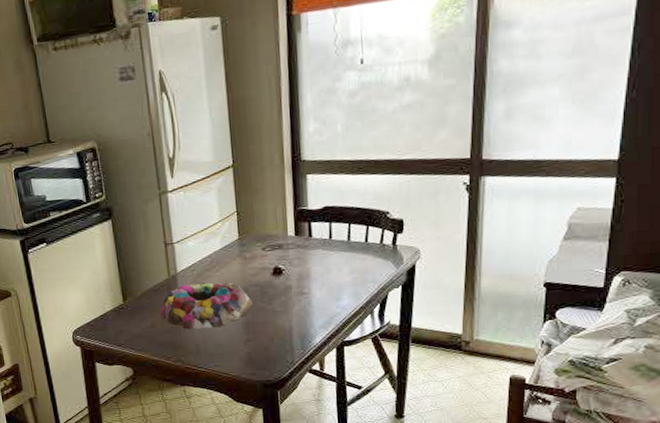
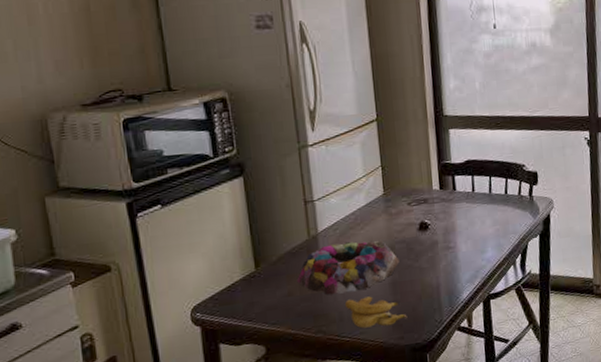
banana: none [201,333,260,362] -> present [344,296,408,329]

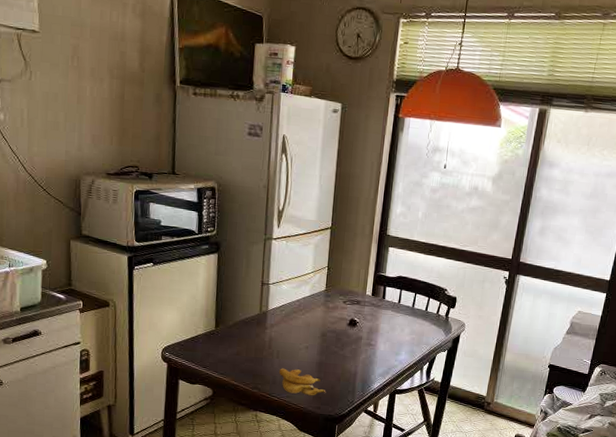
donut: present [297,239,400,295] -> none [245,321,328,364]

